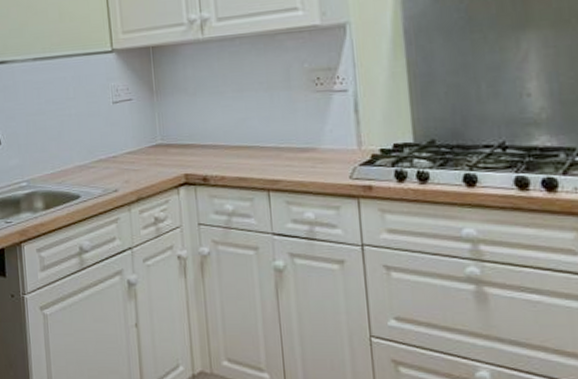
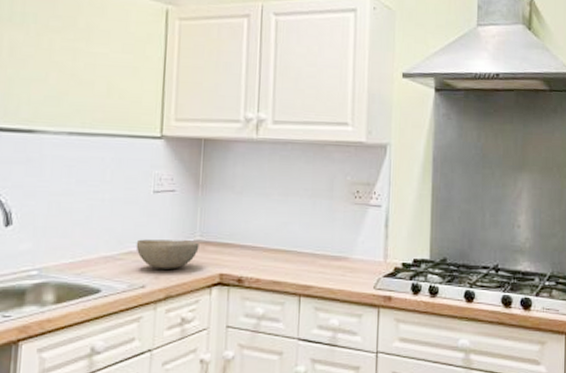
bowl: none [104,144,162,174] -> present [136,239,199,269]

